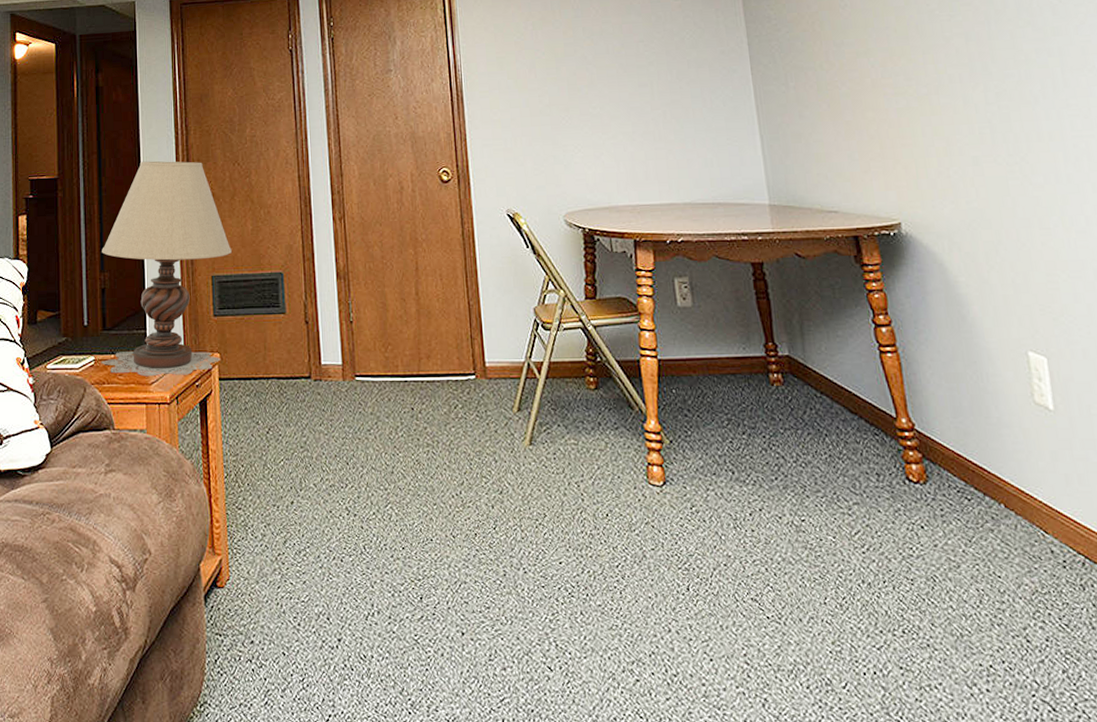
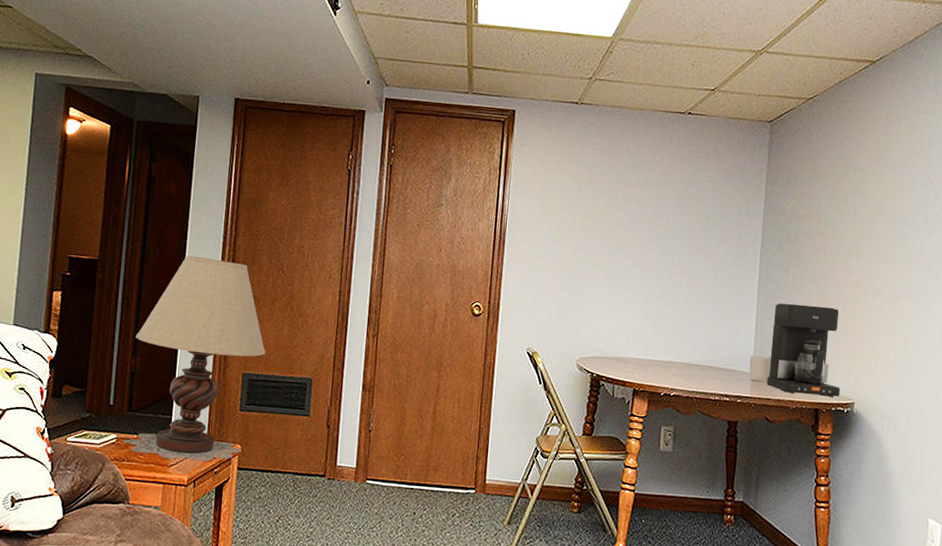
mug: none [762,183,791,214] -> present [749,355,771,383]
coffee maker: none [780,116,881,221] -> present [766,303,841,397]

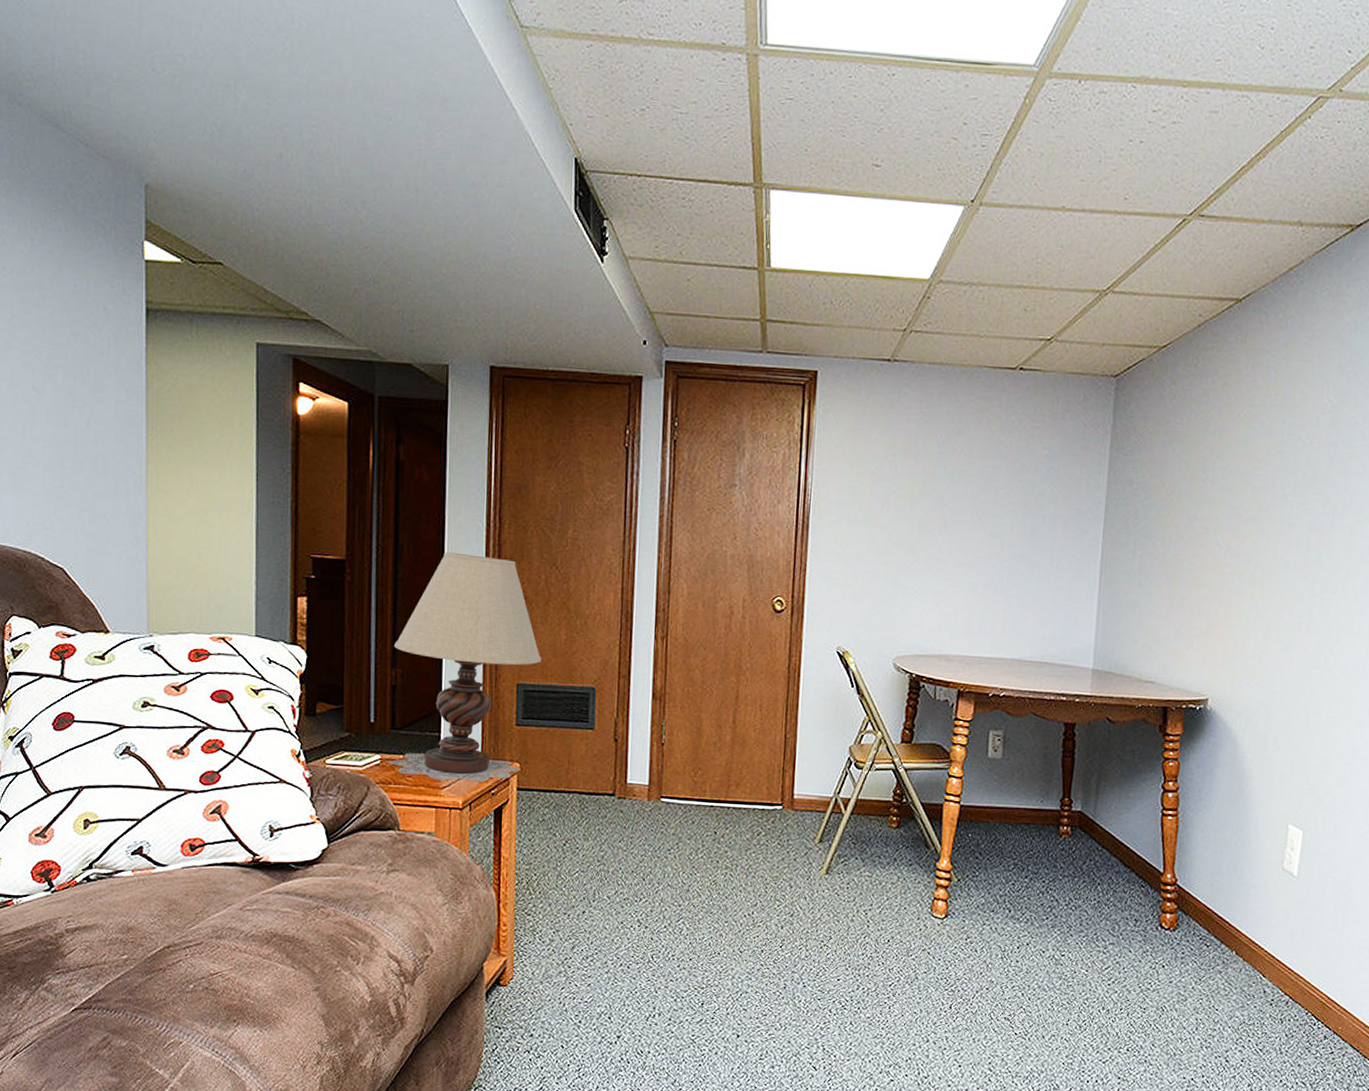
mug: present [749,355,771,383] -> none [1089,648,1114,679]
coffee maker: present [766,303,841,397] -> none [1109,588,1193,693]

